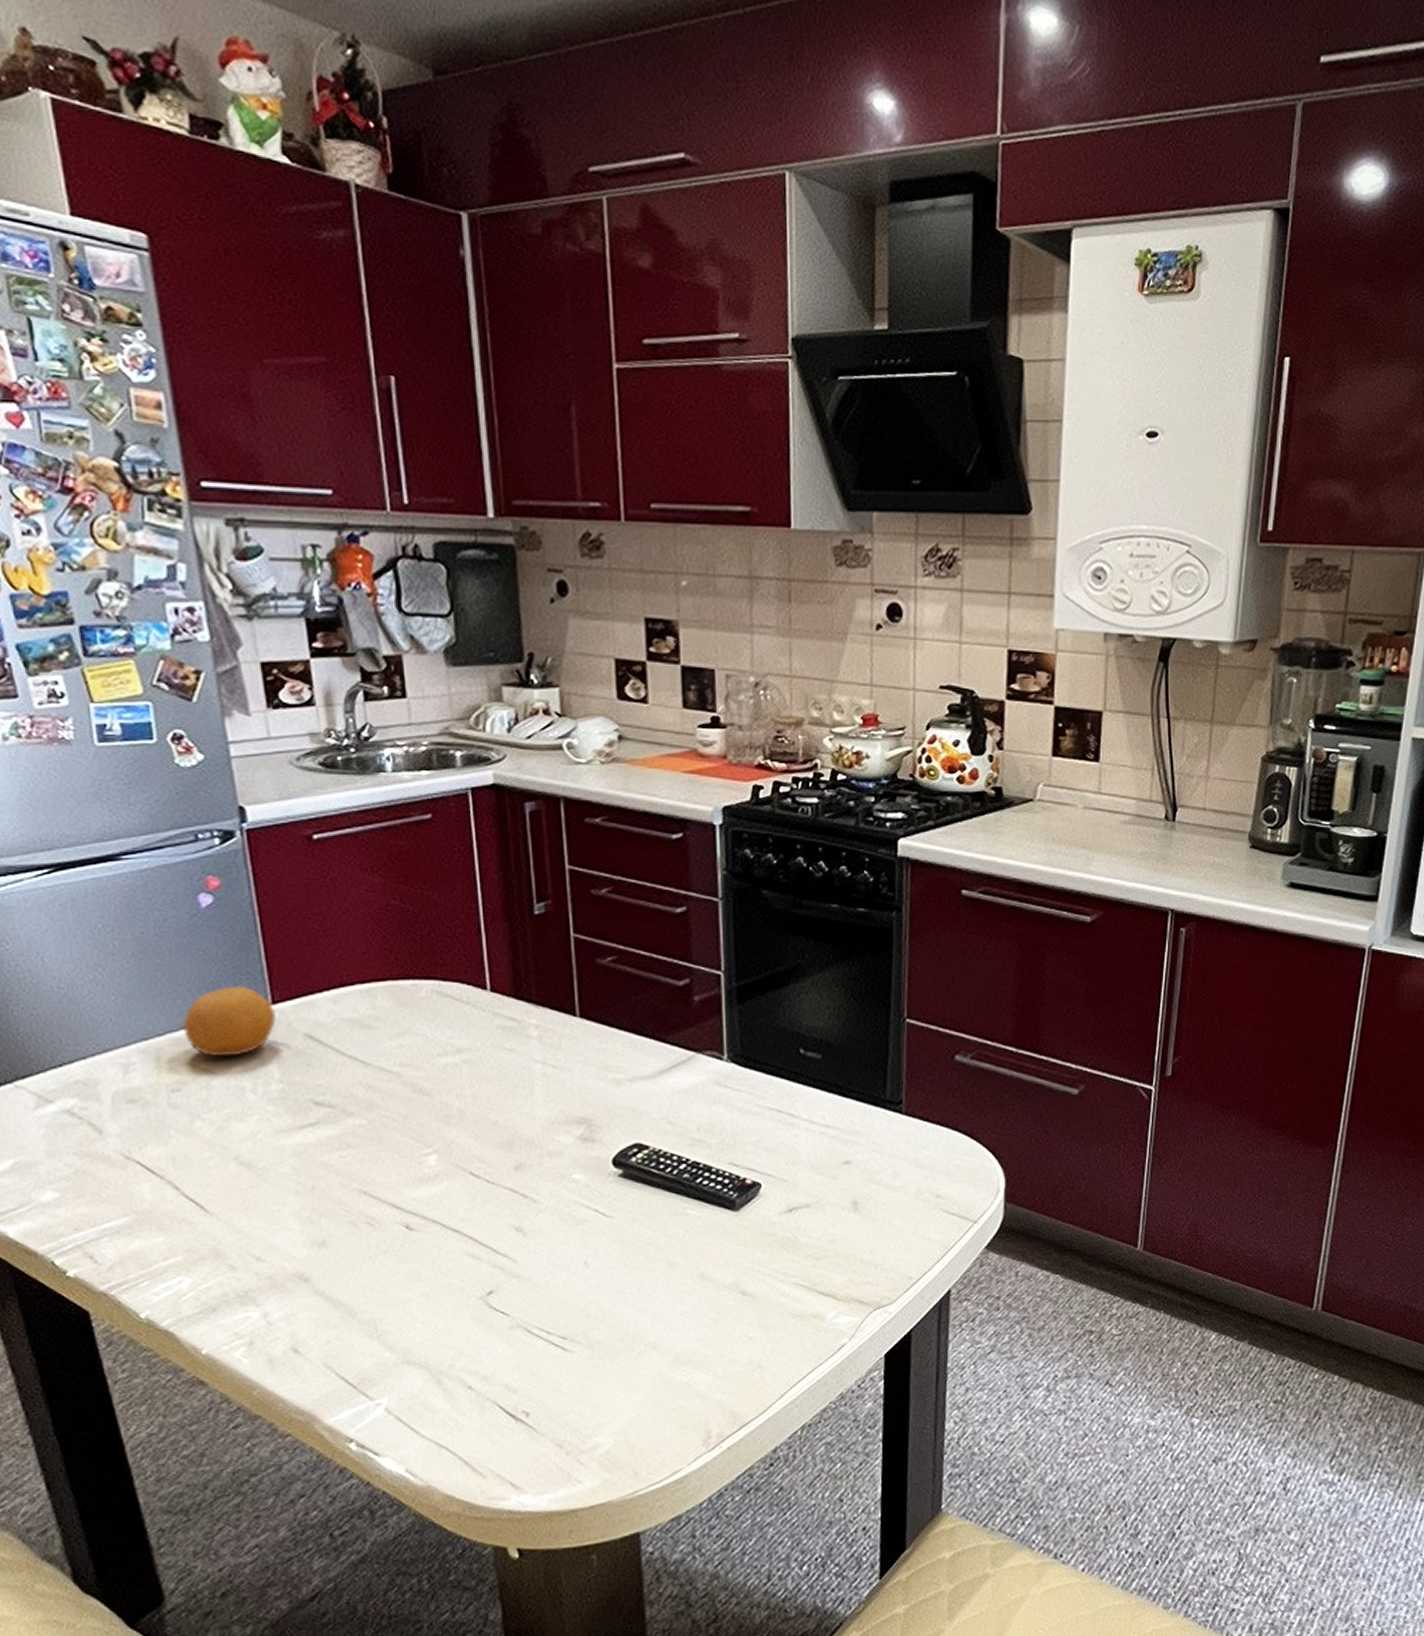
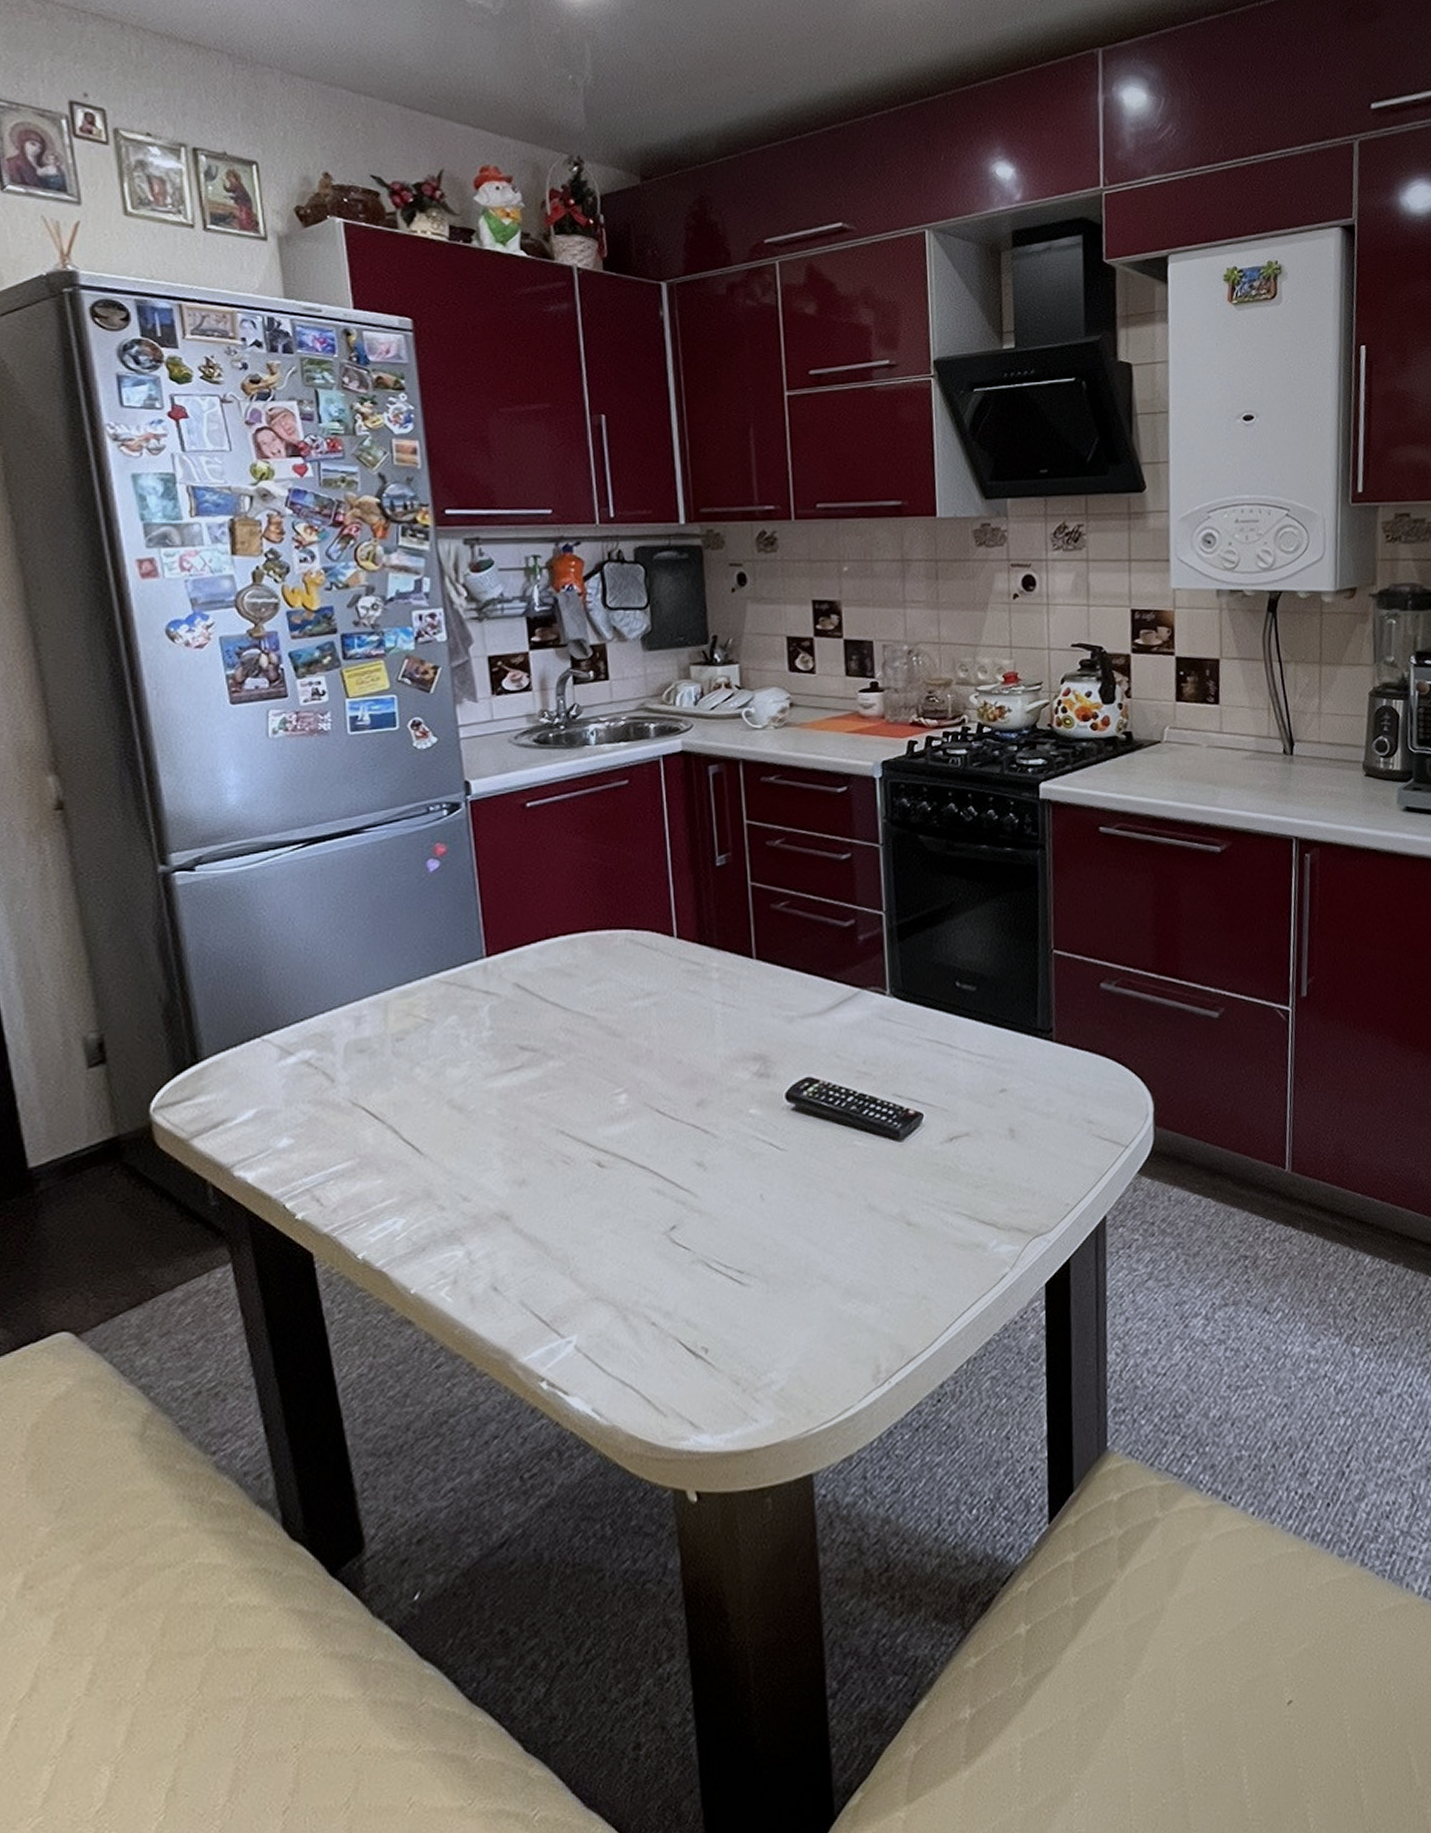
fruit: present [182,985,277,1058] -> none [408,941,490,1008]

